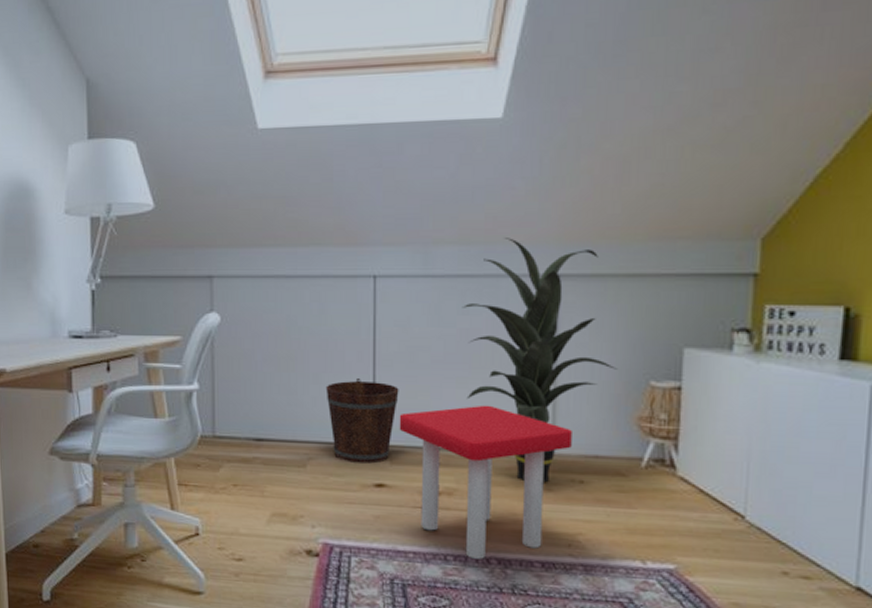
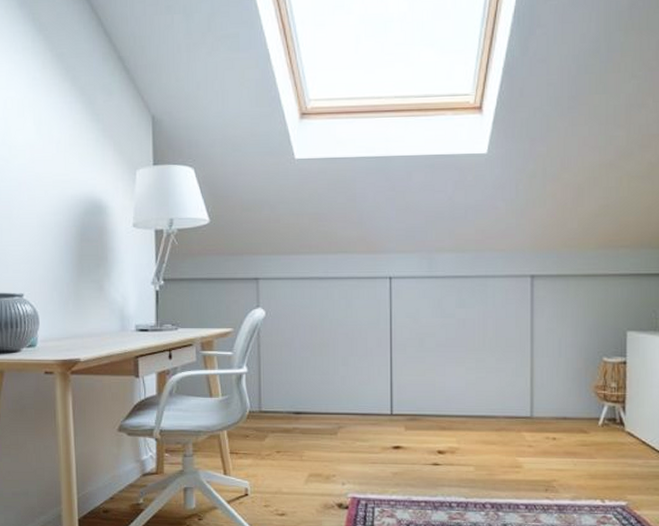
bucket: present [325,379,399,464] -> none [352,360,411,430]
stool: present [399,405,572,559] -> none [411,379,546,505]
indoor plant: present [462,238,619,483] -> none [459,247,579,441]

